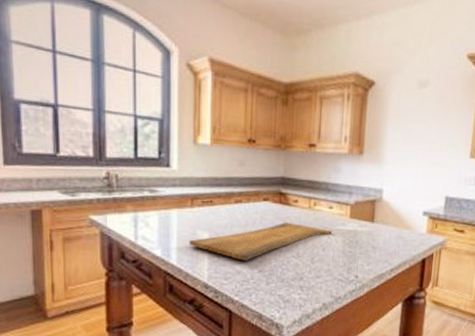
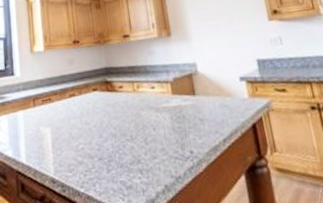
cutting board: present [188,221,332,261] -> none [34,107,159,151]

